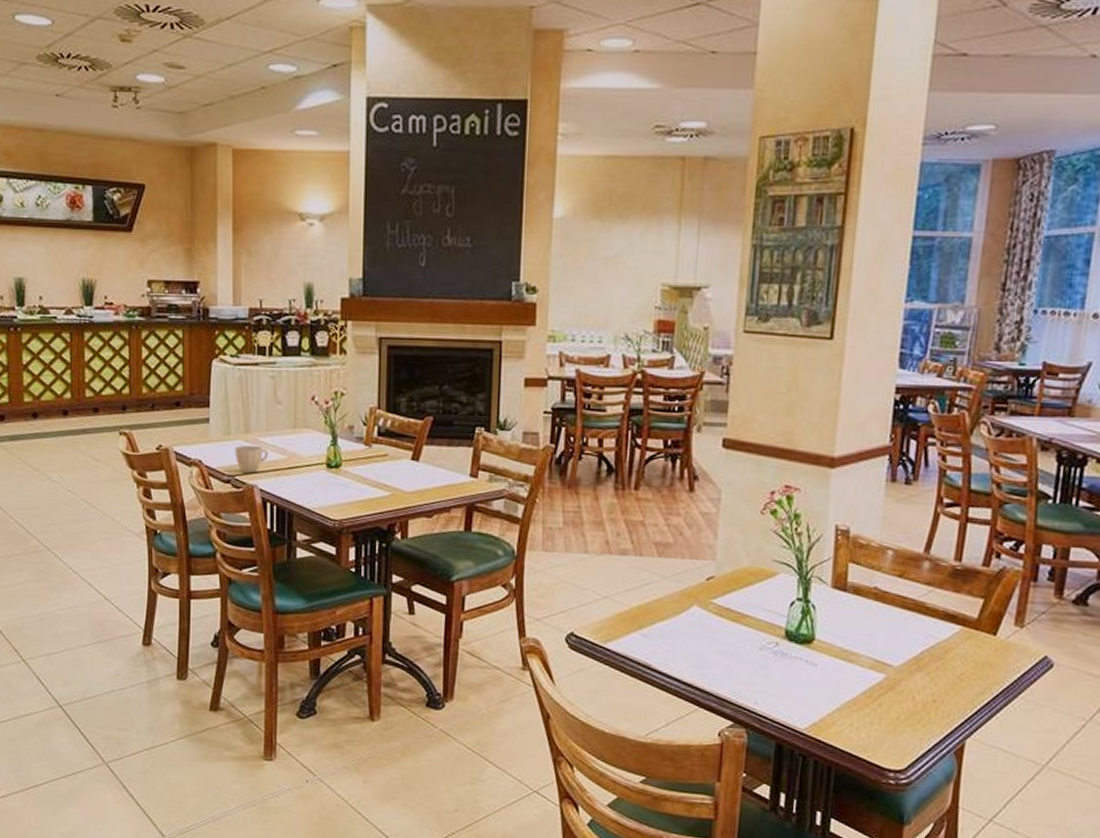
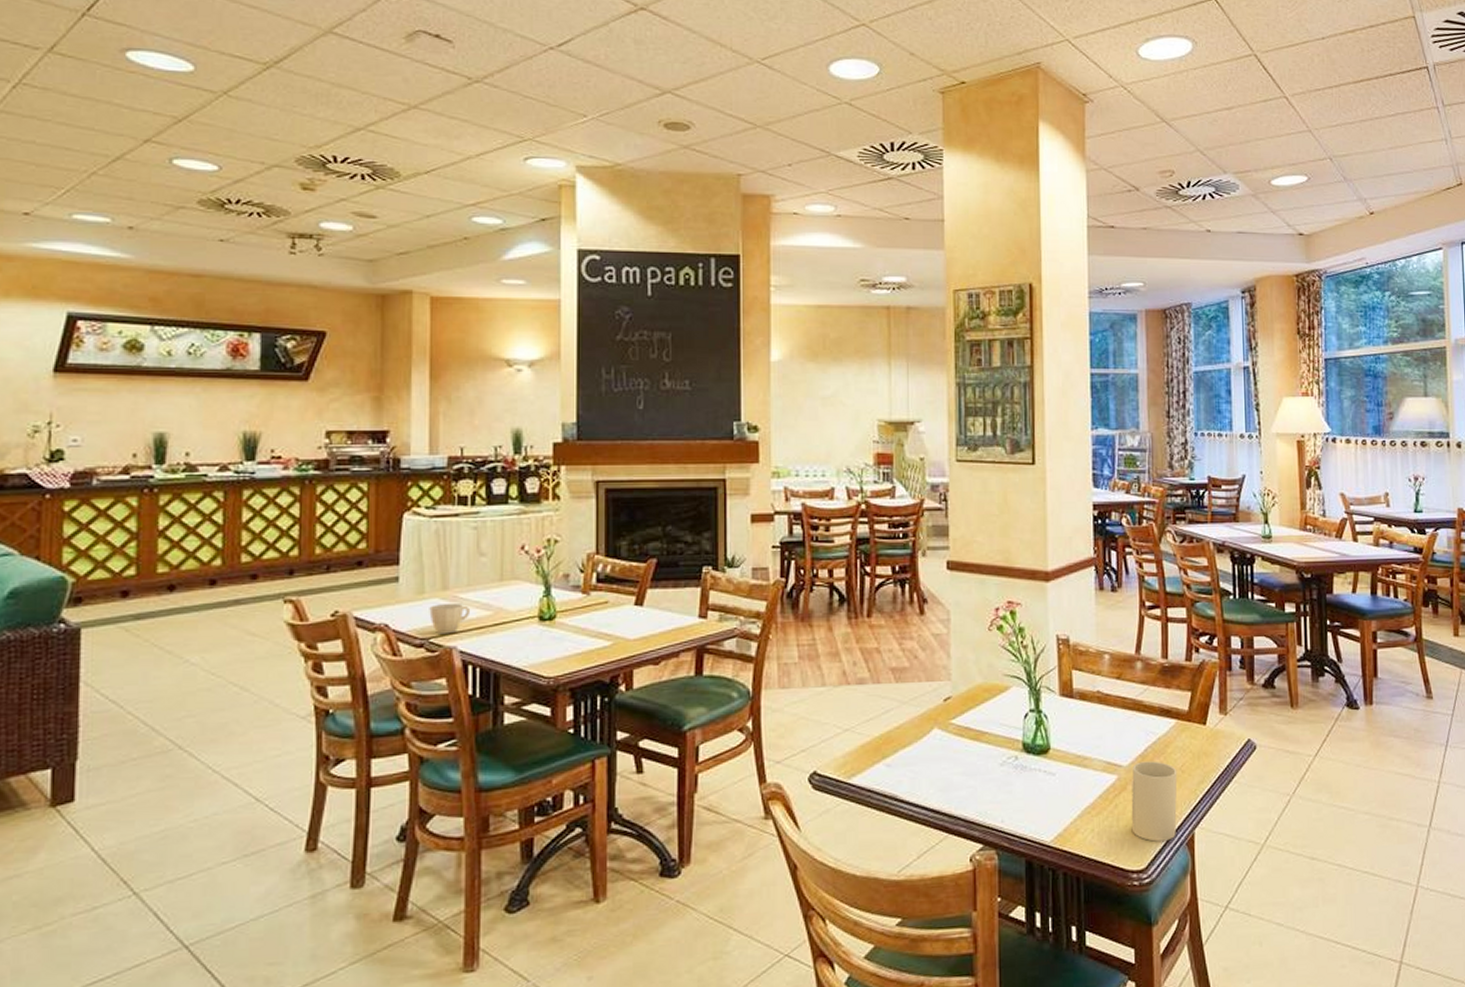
cup: none [894,664,955,746] -> present [1131,761,1178,842]

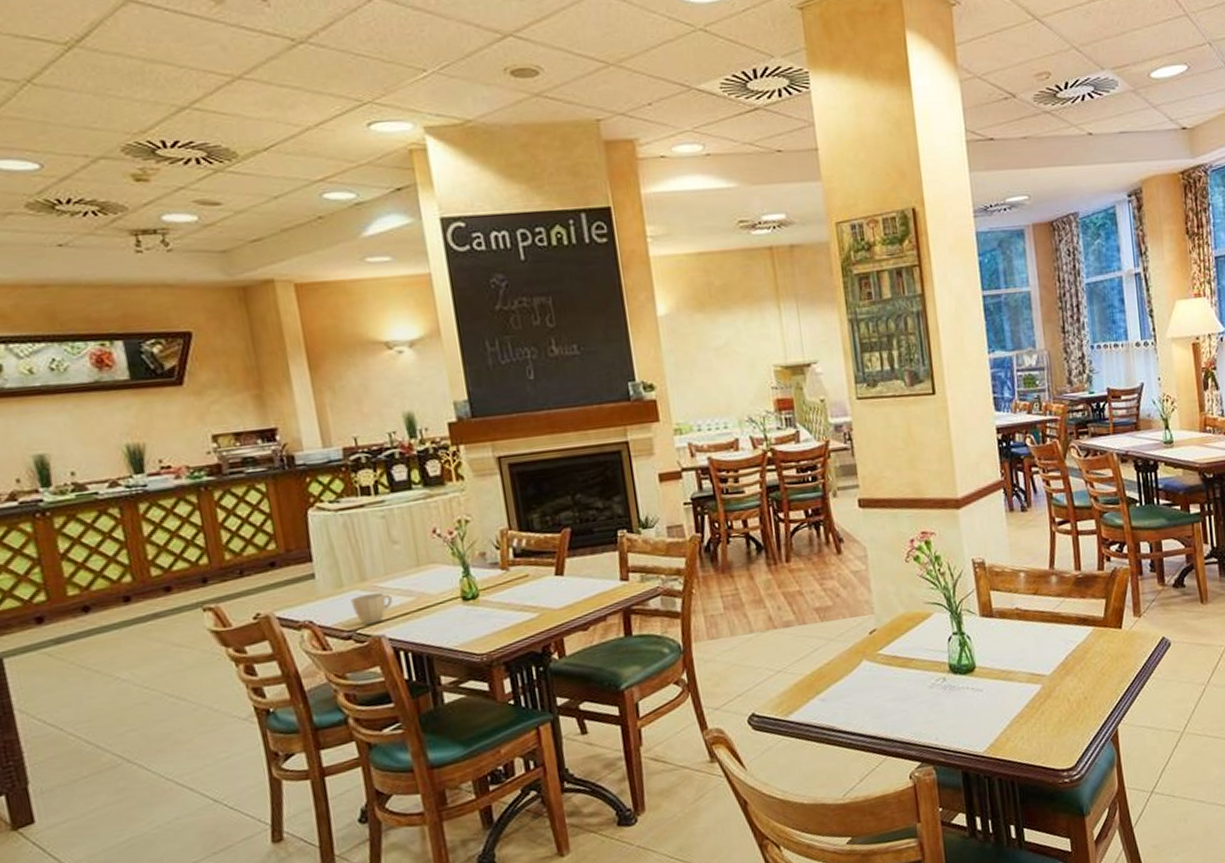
cup: present [1131,761,1178,842] -> none [1055,667,1101,741]

